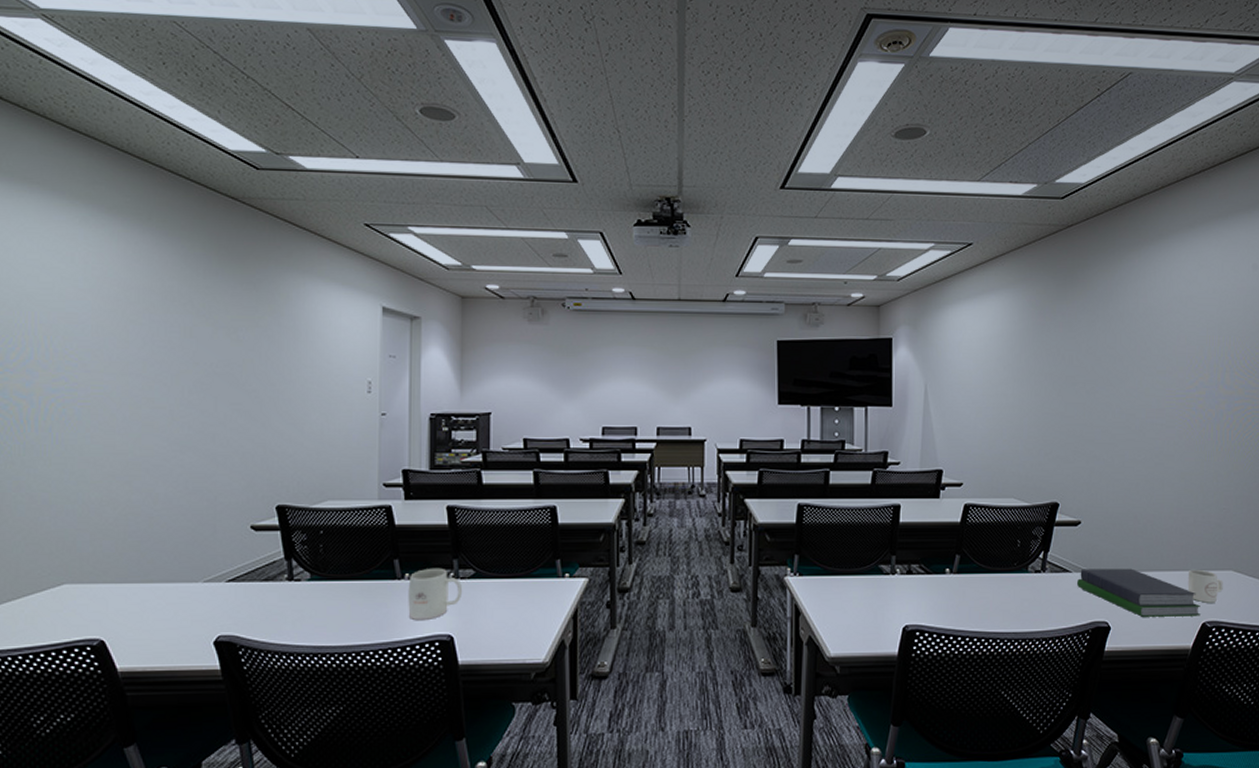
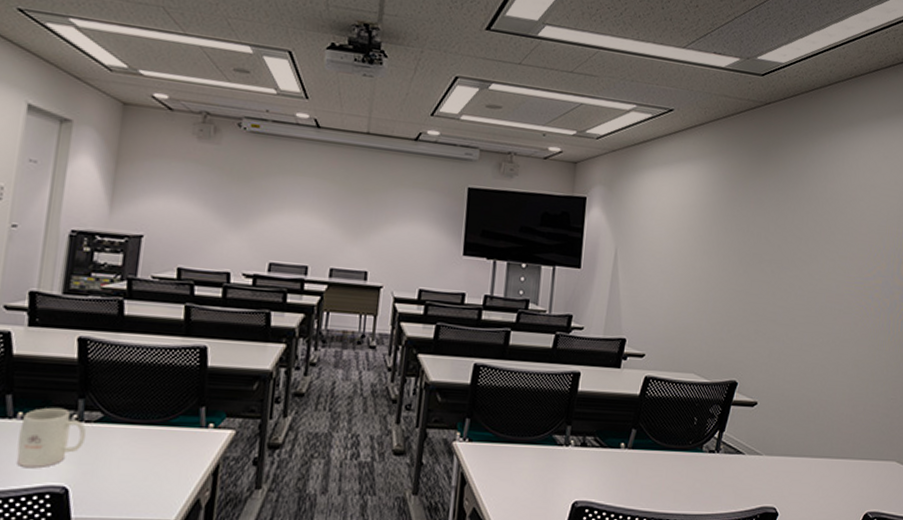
book: present [1077,568,1201,617] -> none [749,451,864,506]
mug: present [1187,569,1223,603] -> none [853,458,887,493]

